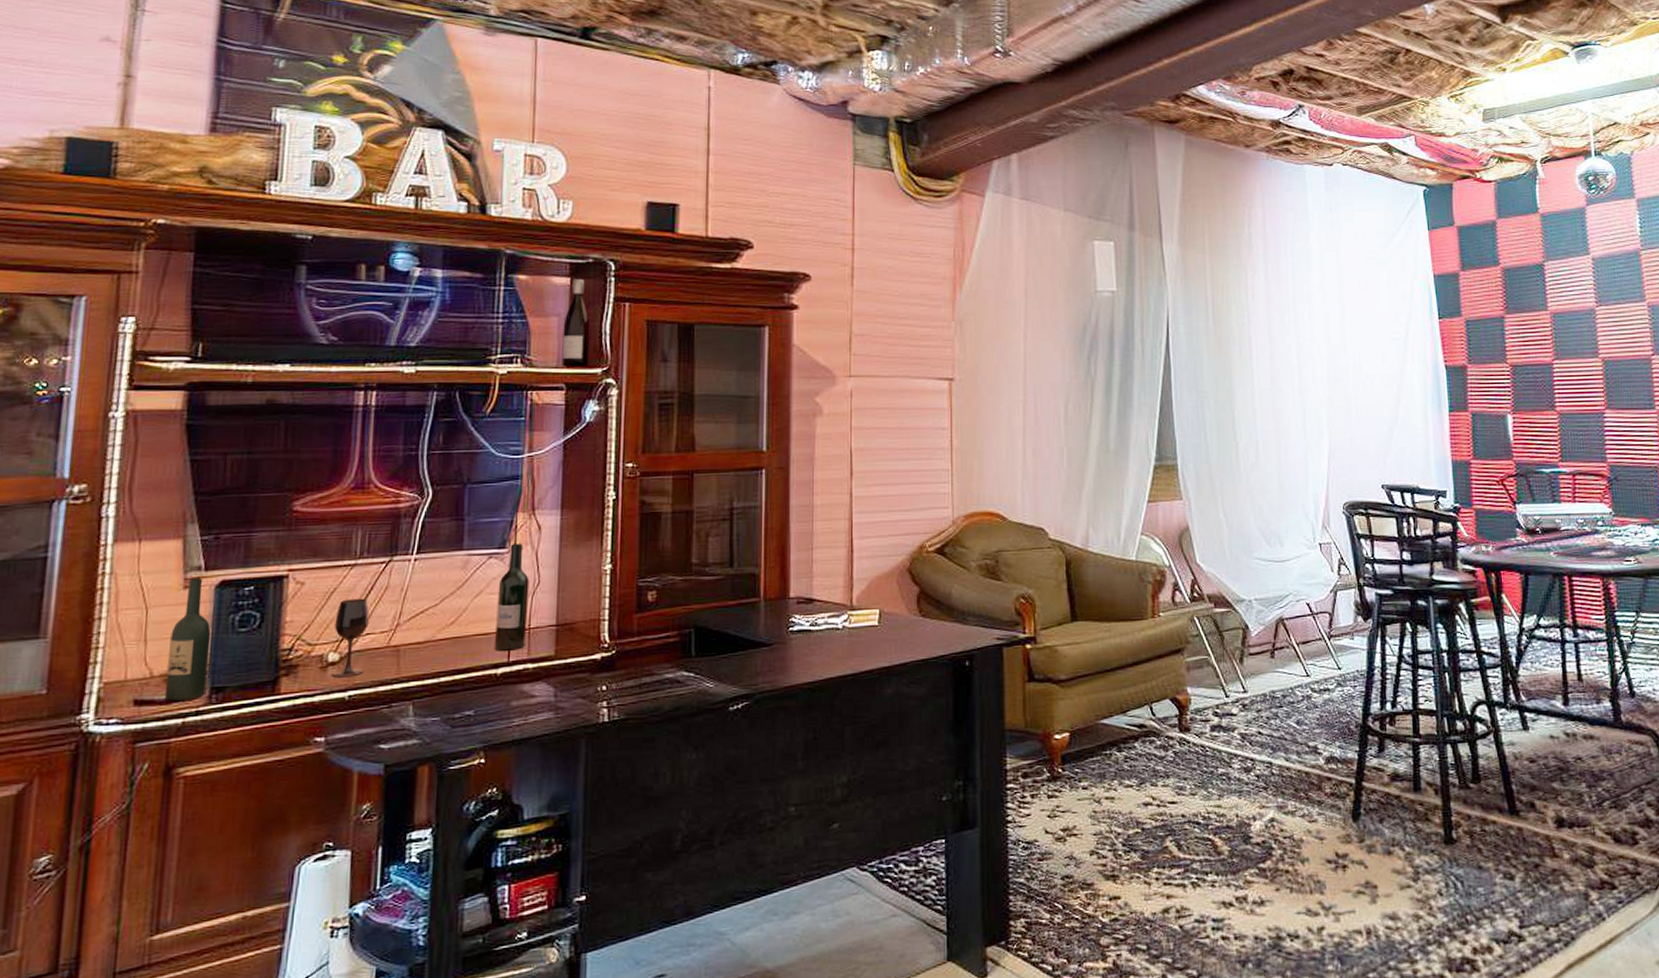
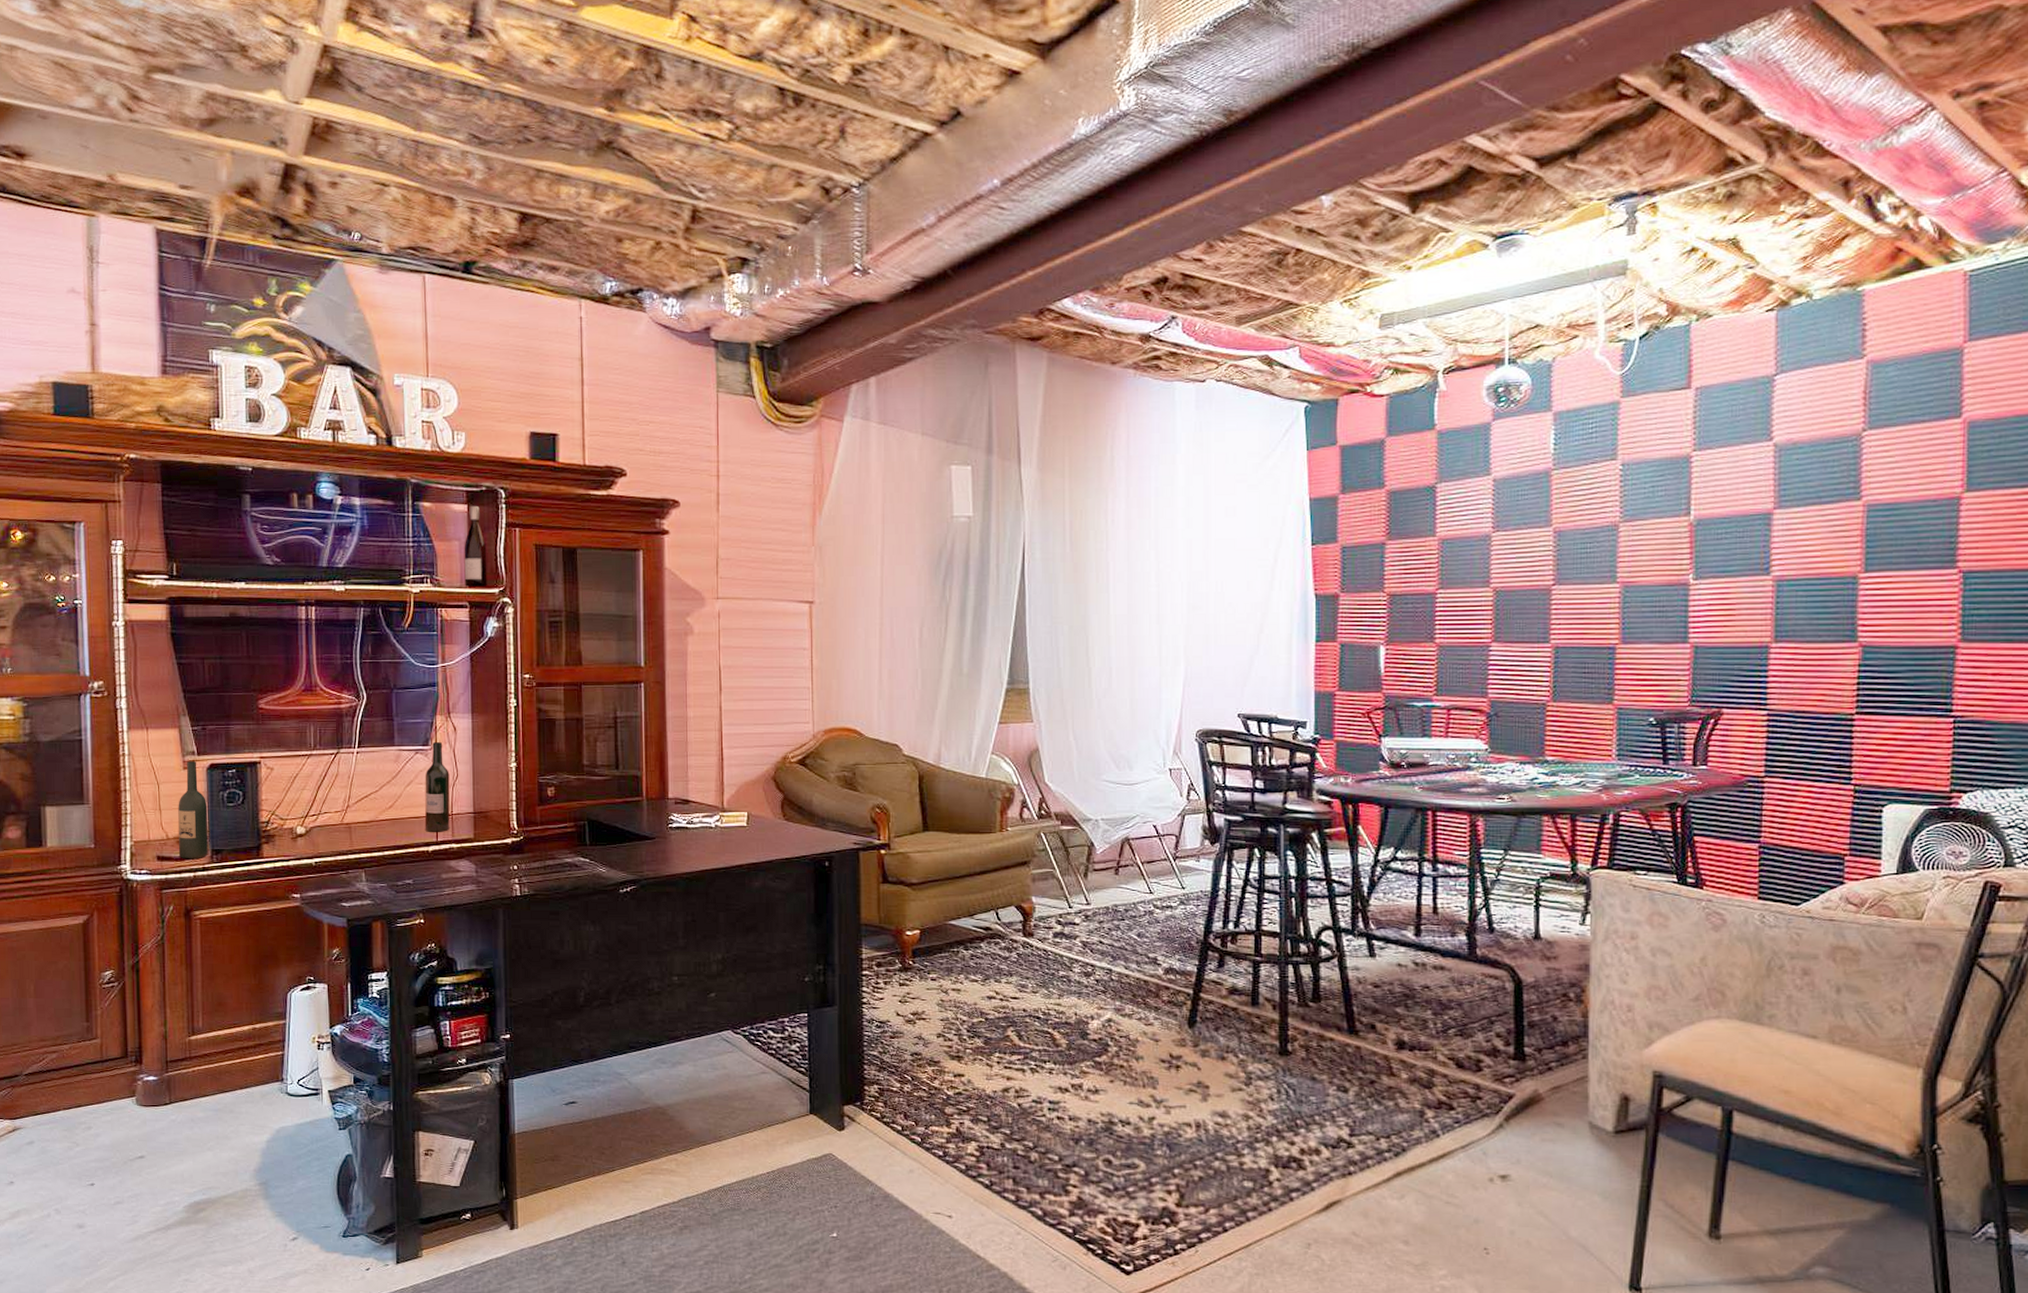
wine glass: present [332,598,369,678] -> none [299,783,325,847]

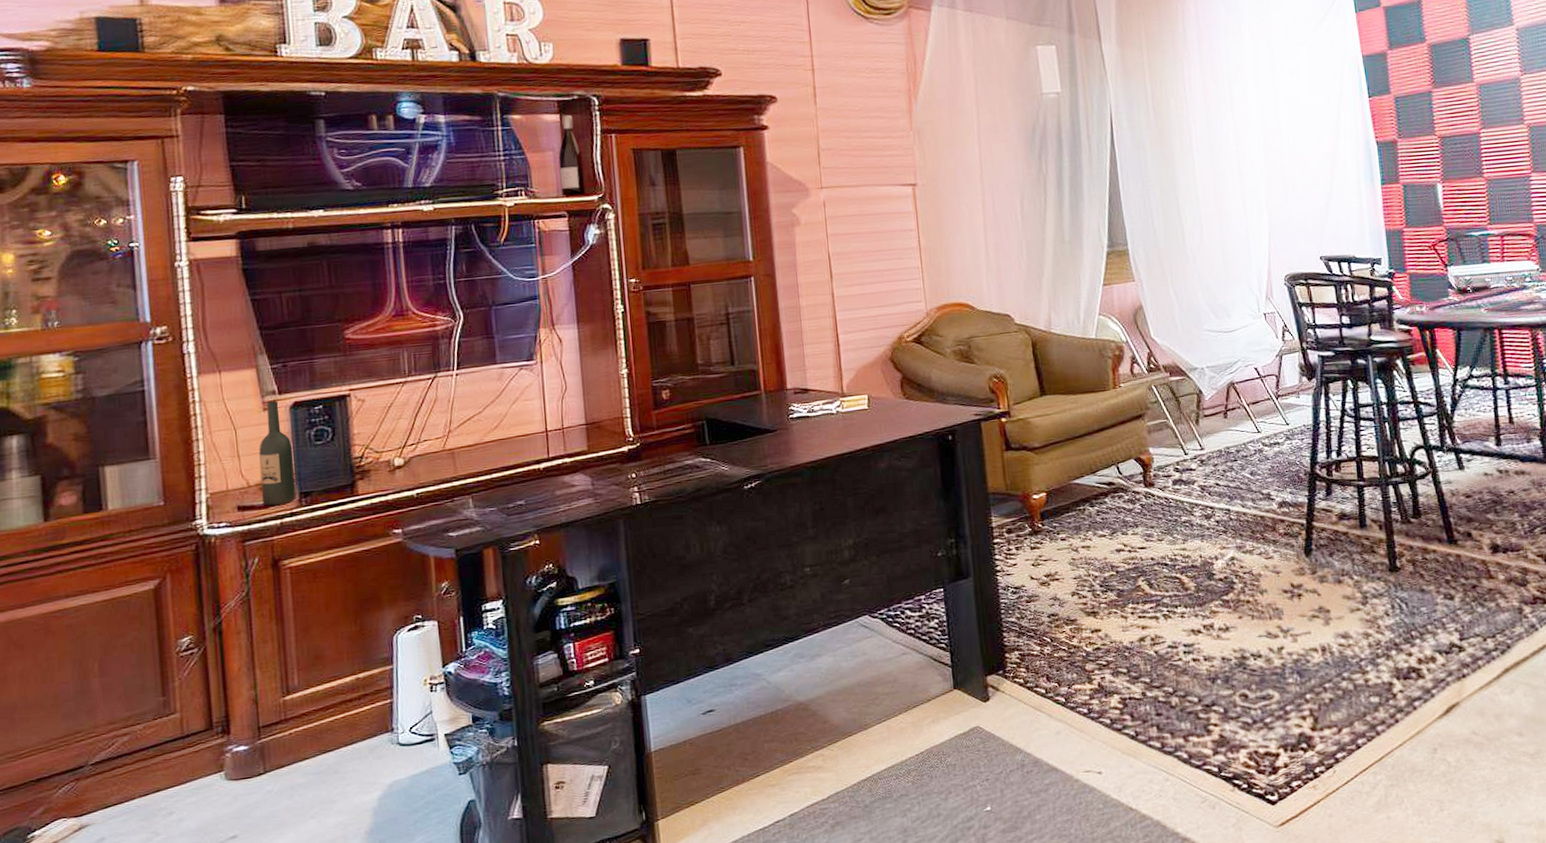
wine bottle: present [424,742,450,833] -> none [531,356,561,450]

